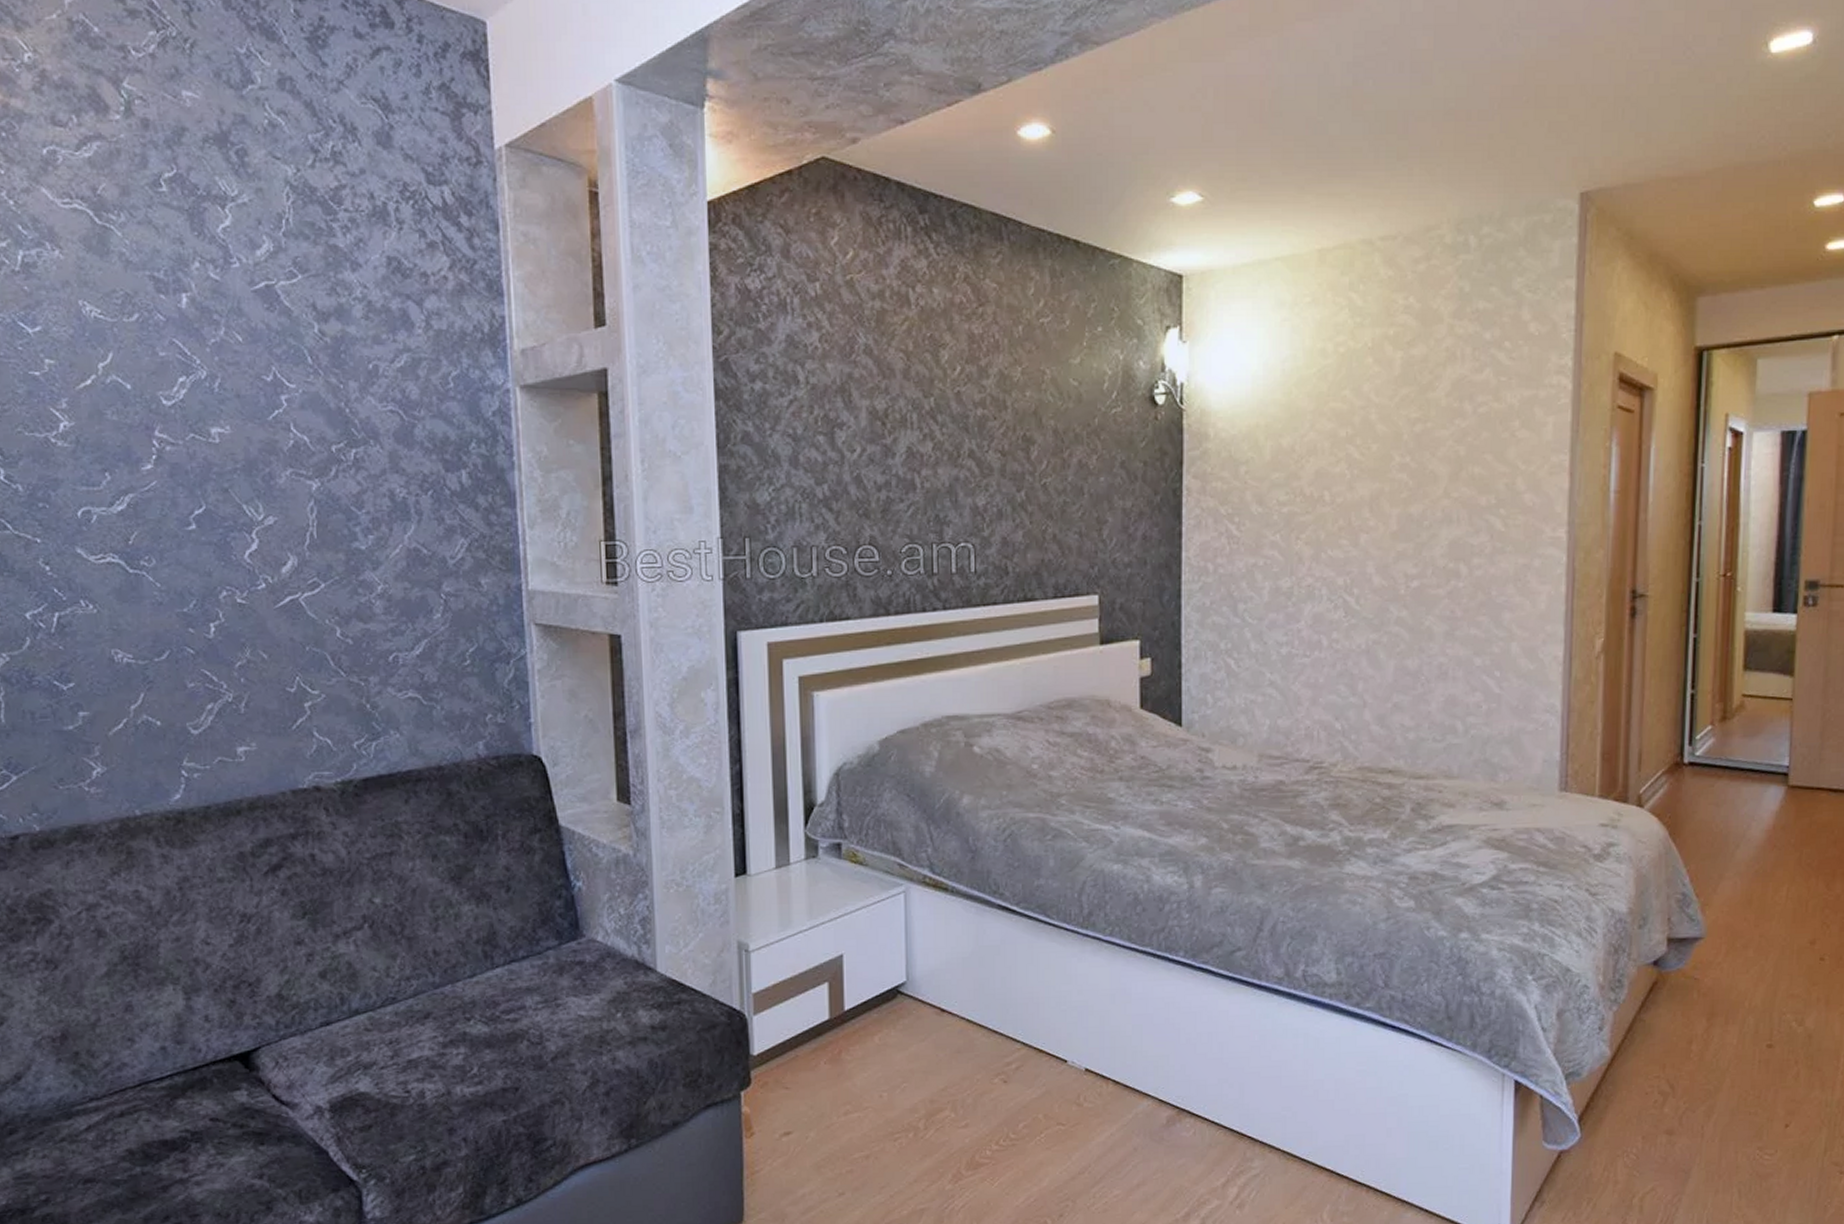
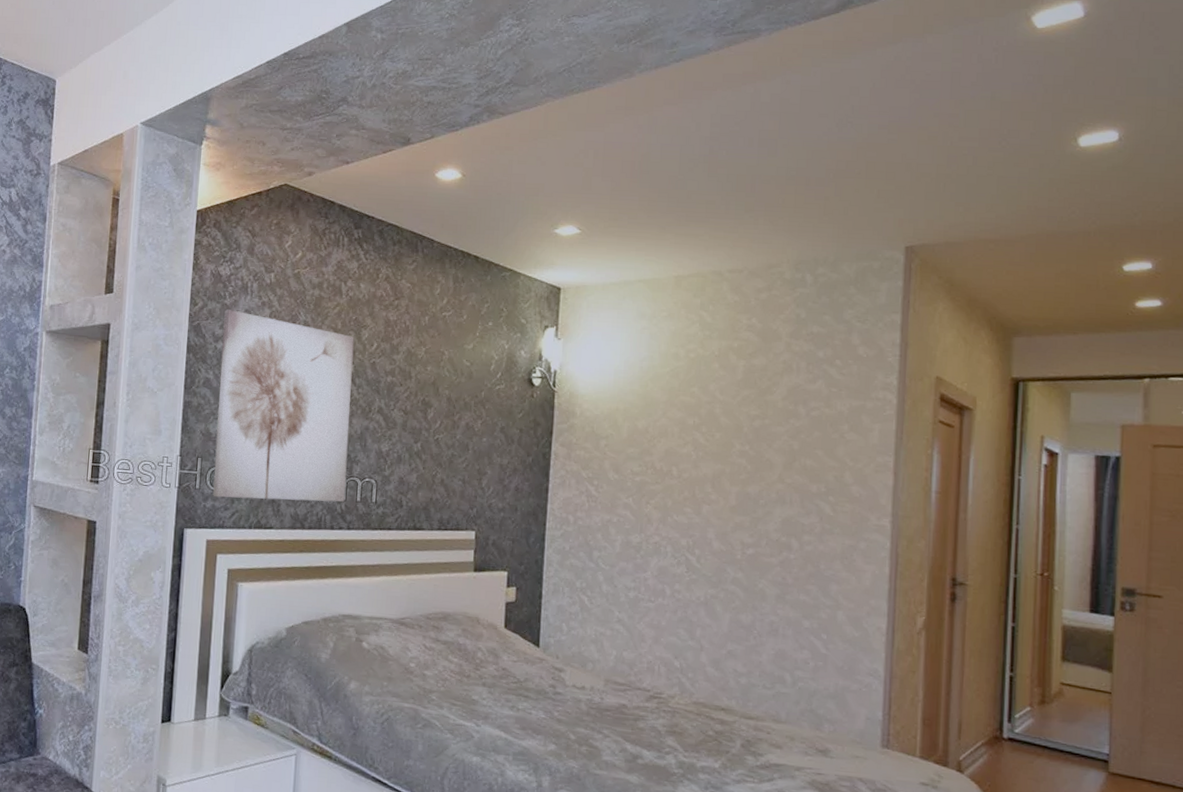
wall art: none [759,336,936,587] -> present [213,309,355,503]

